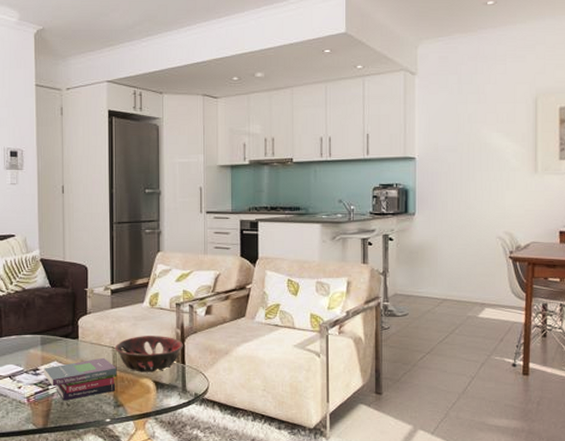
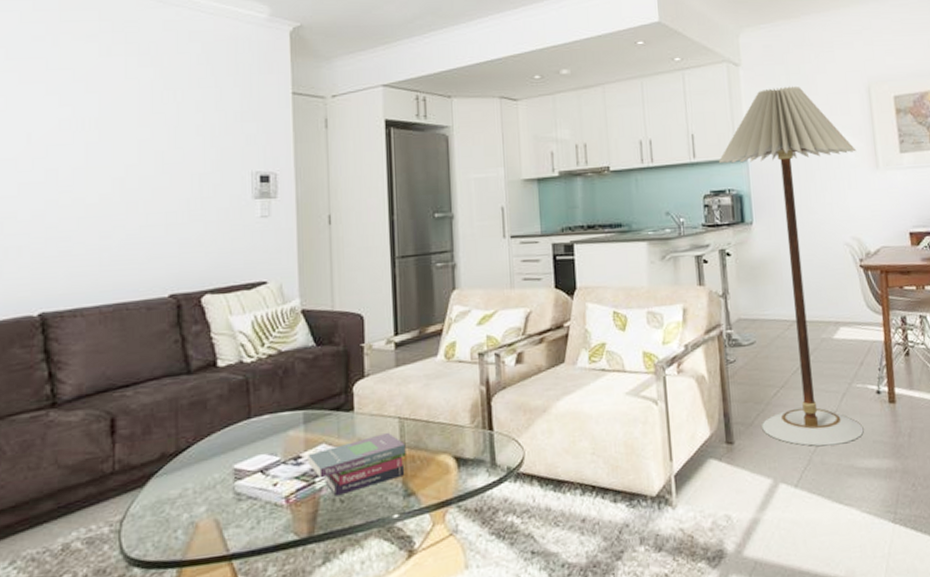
decorative bowl: present [114,336,183,372] -> none [401,396,490,447]
floor lamp: none [389,94,518,404] -> present [718,86,864,447]

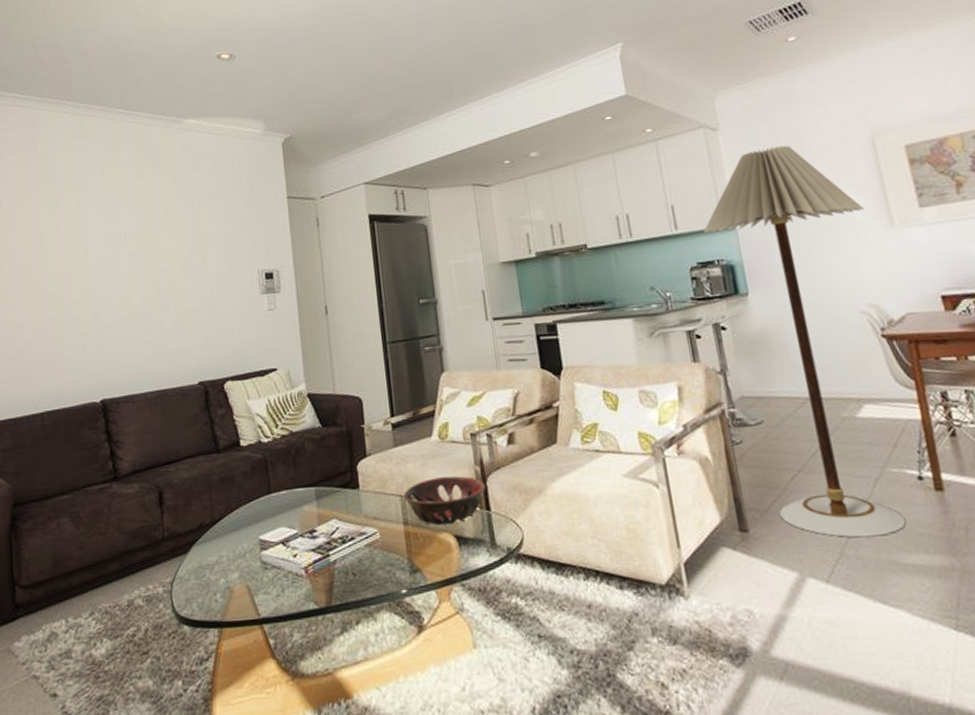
books: present [308,432,406,496] -> none [321,509,410,569]
decorative bowl: none [401,396,490,447] -> present [403,476,486,526]

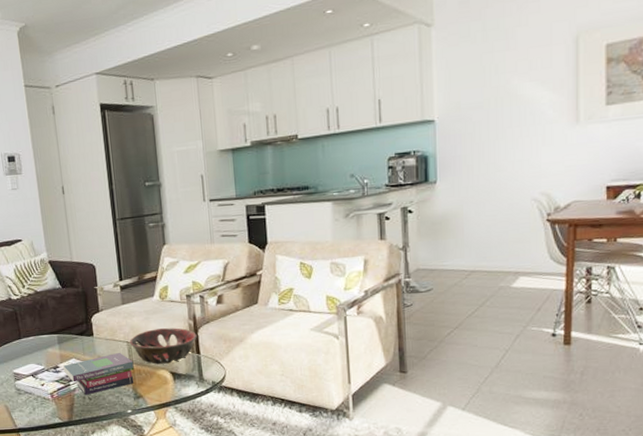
books: none [321,509,410,569] -> present [63,352,134,395]
floor lamp: present [703,145,906,538] -> none [404,42,556,379]

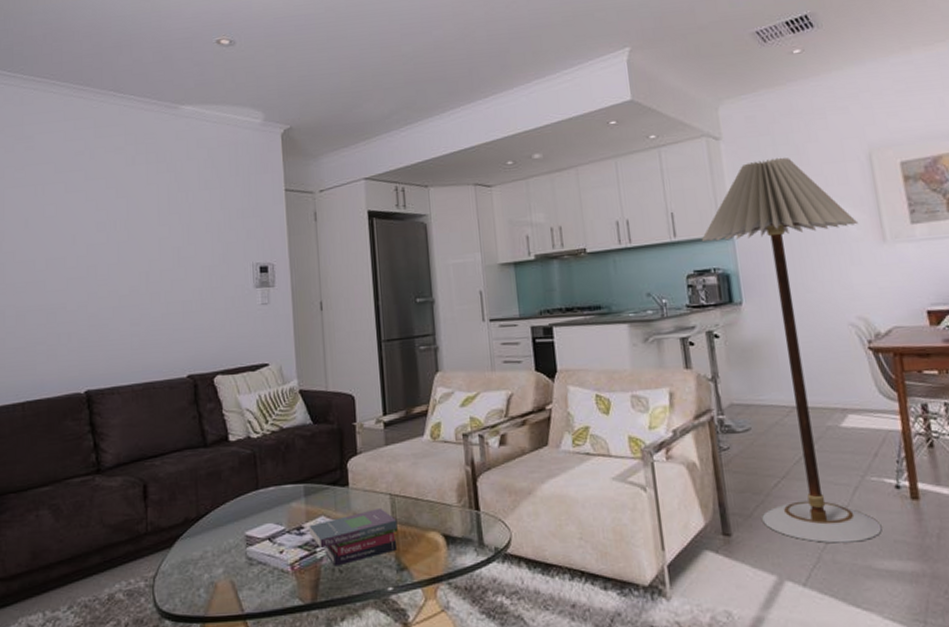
decorative bowl: present [129,328,197,365] -> none [392,476,476,524]
floor lamp: none [404,42,556,379] -> present [701,157,882,544]

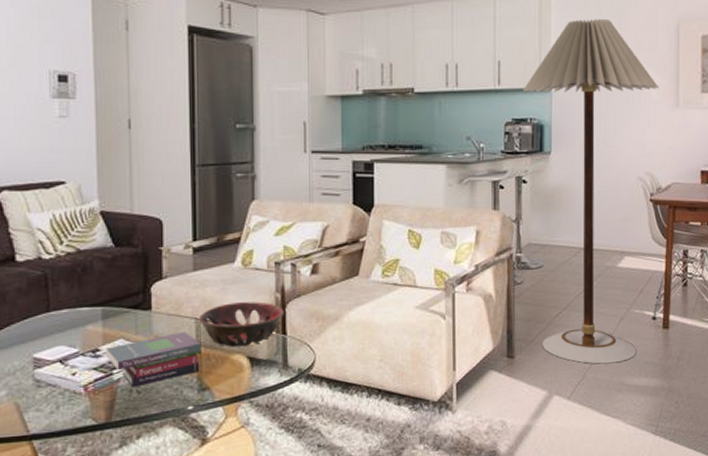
decorative bowl: none [392,476,476,524] -> present [198,302,284,347]

